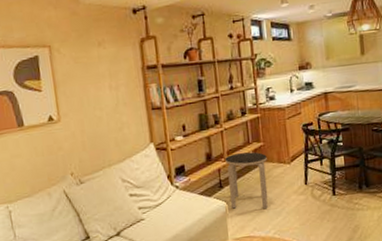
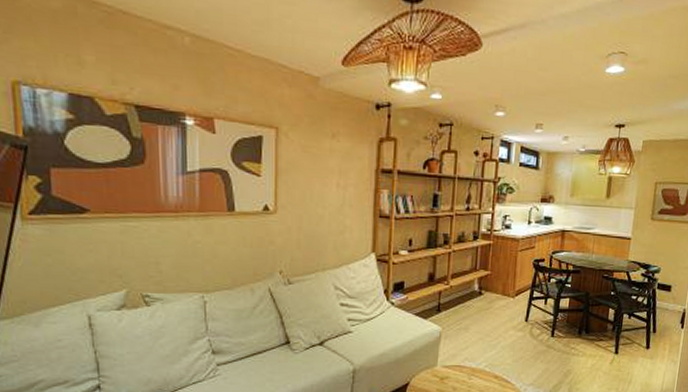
side table: present [225,152,268,209] -> none [446,279,492,339]

